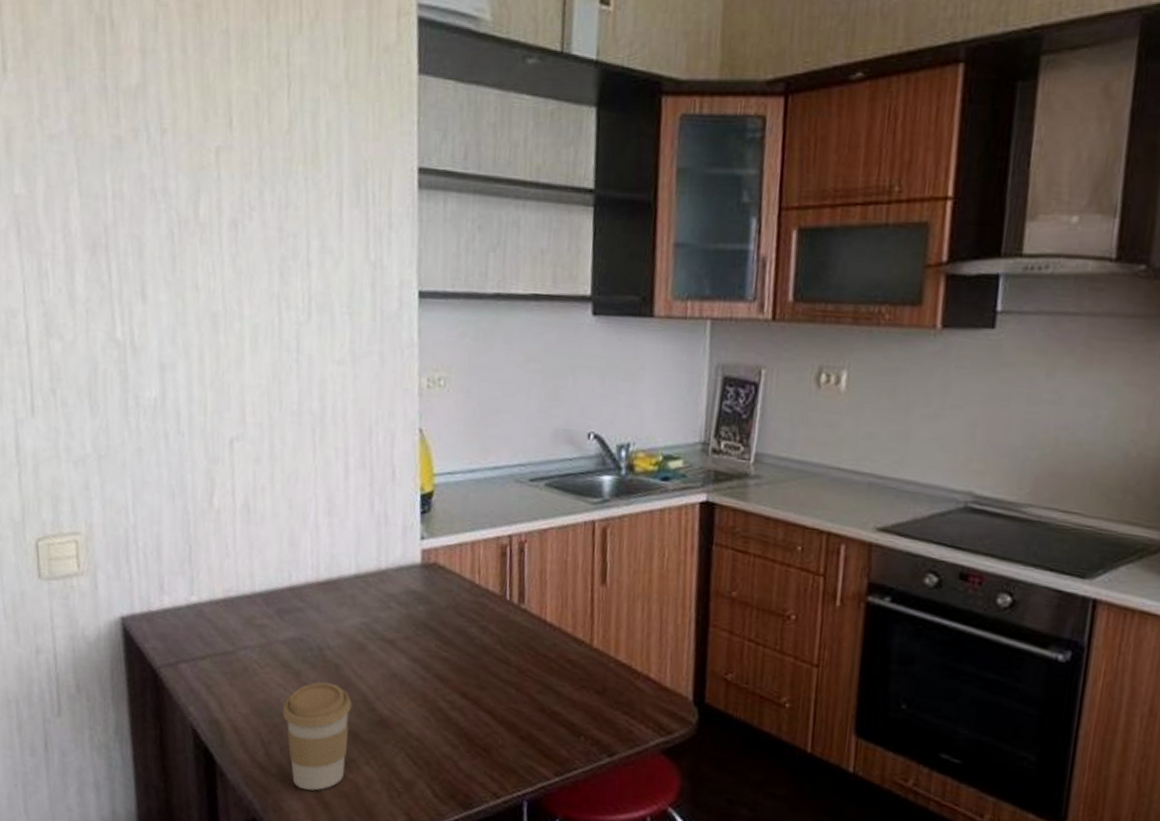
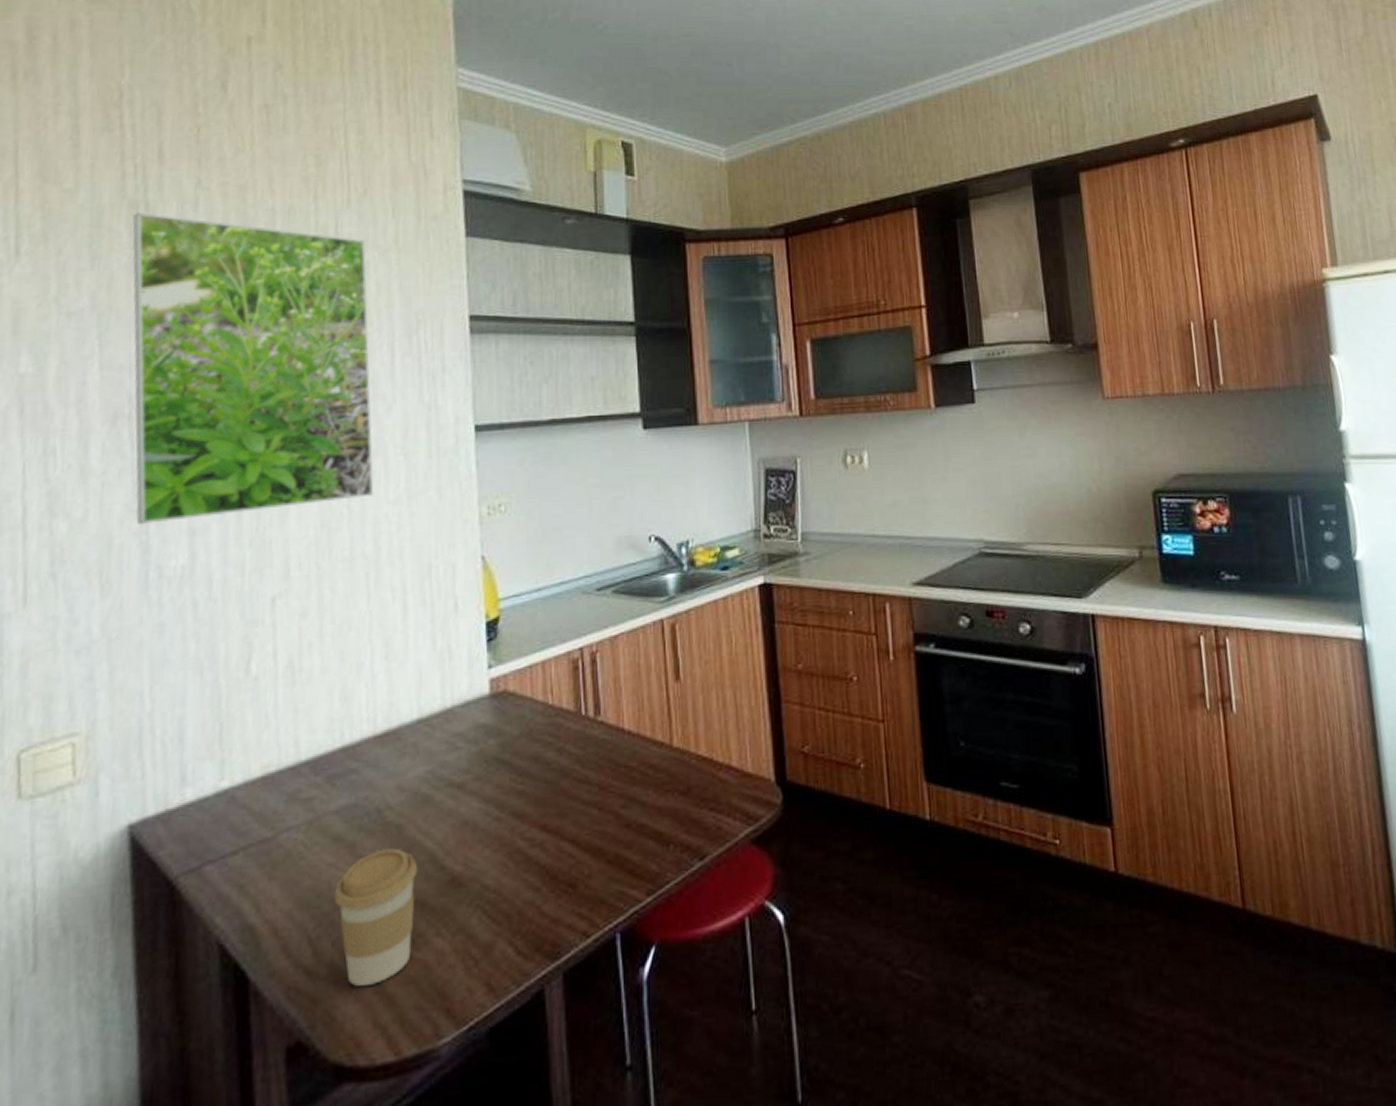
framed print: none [100,30,321,354] -> present [132,212,374,524]

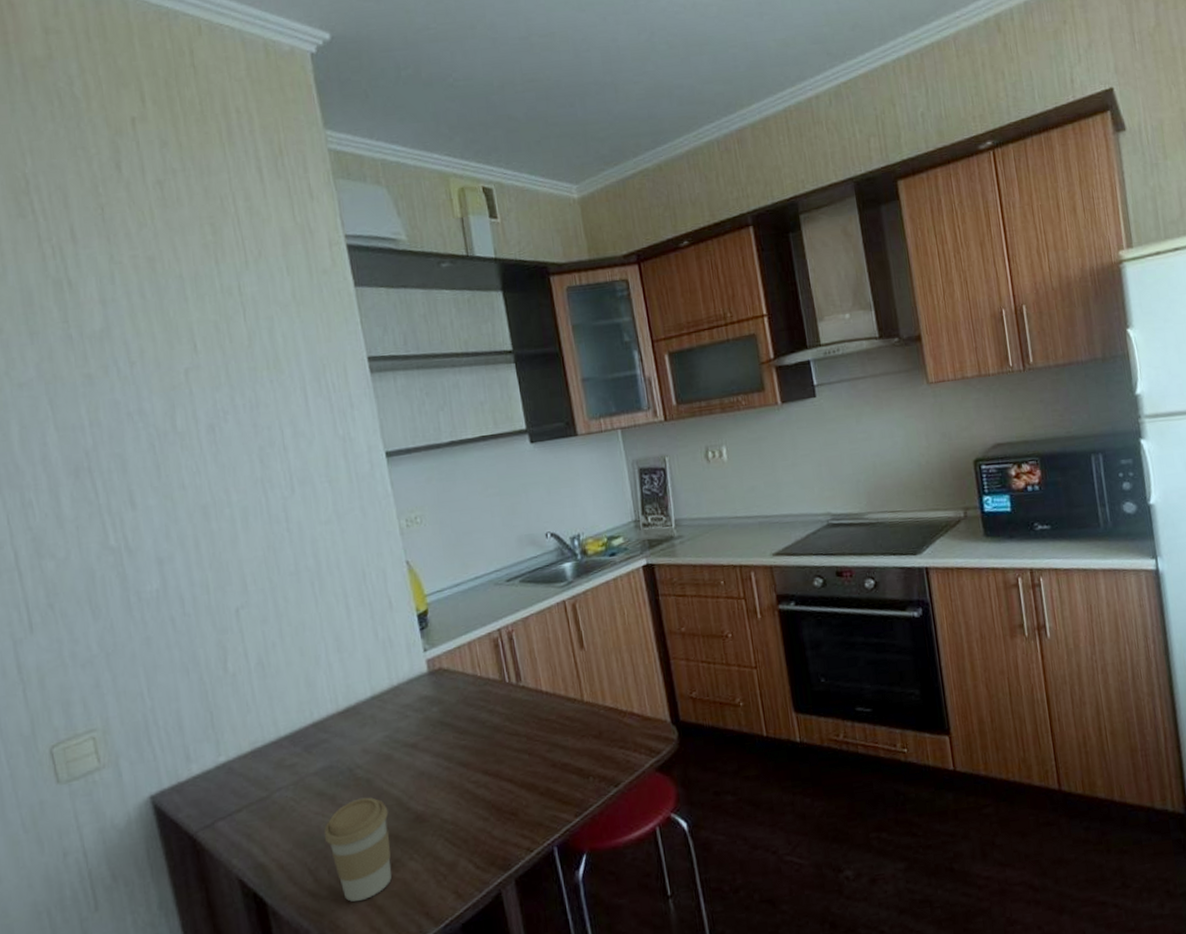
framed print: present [132,212,374,524] -> none [59,289,308,558]

